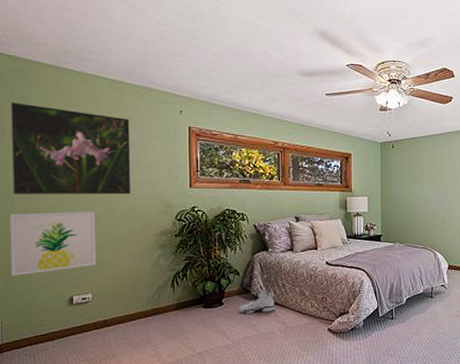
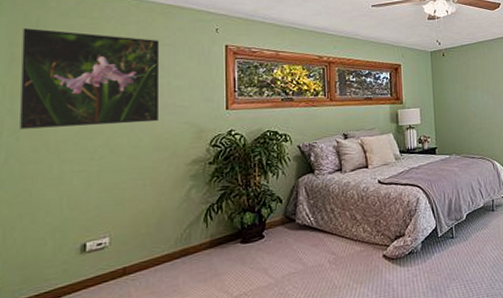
wall art: present [10,211,97,276] -> none [12,143,117,225]
sneaker: present [239,290,276,313] -> none [282,217,324,246]

